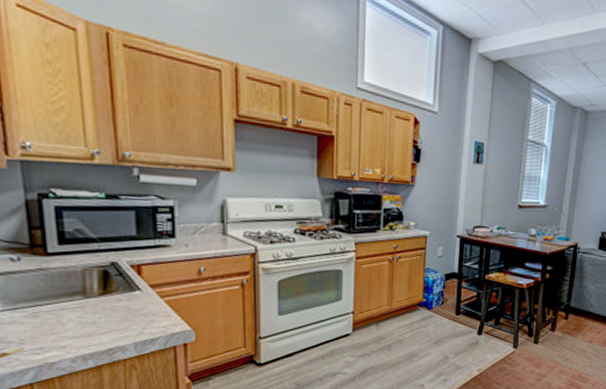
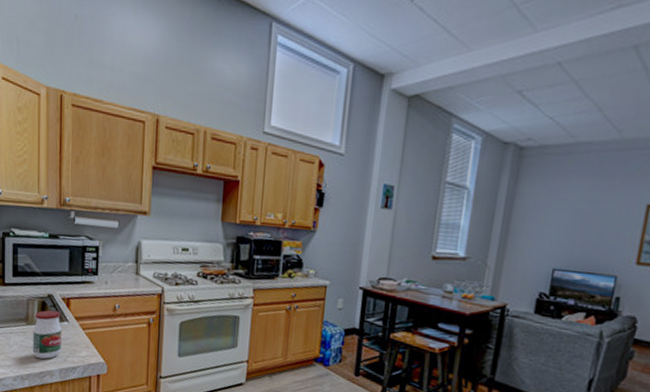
jar: none [93,279,134,335] -> present [32,310,63,359]

